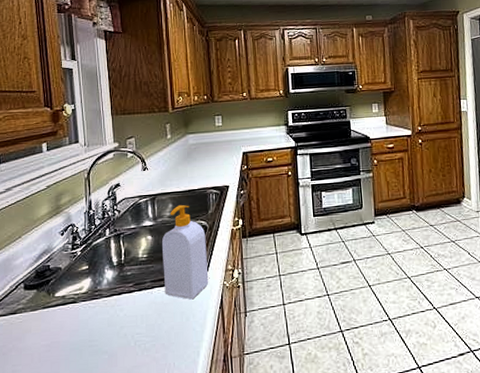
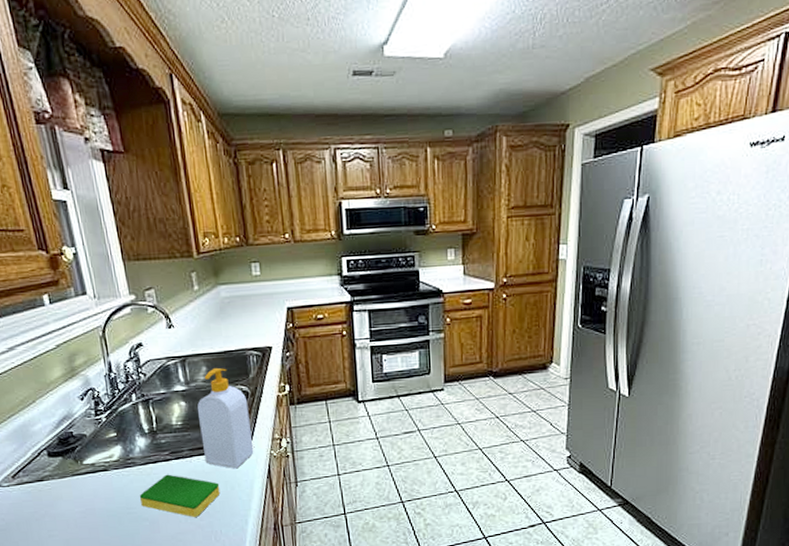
dish sponge: none [102,305,176,349] -> present [139,474,220,517]

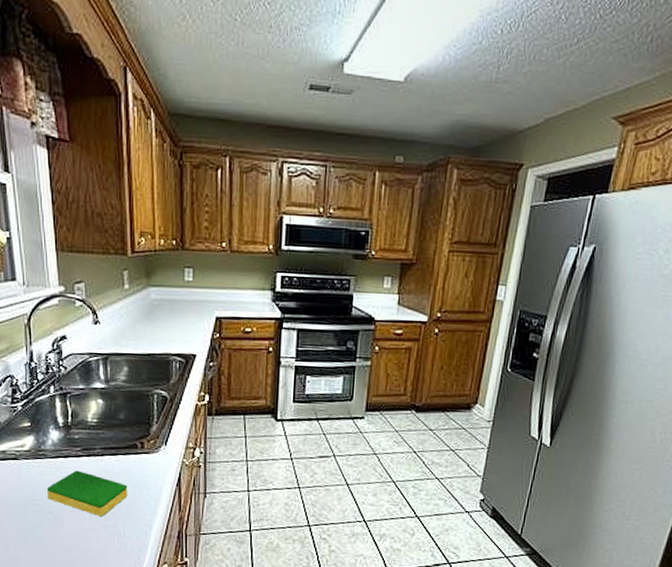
soap bottle: present [197,368,254,469] -> none [114,370,166,473]

